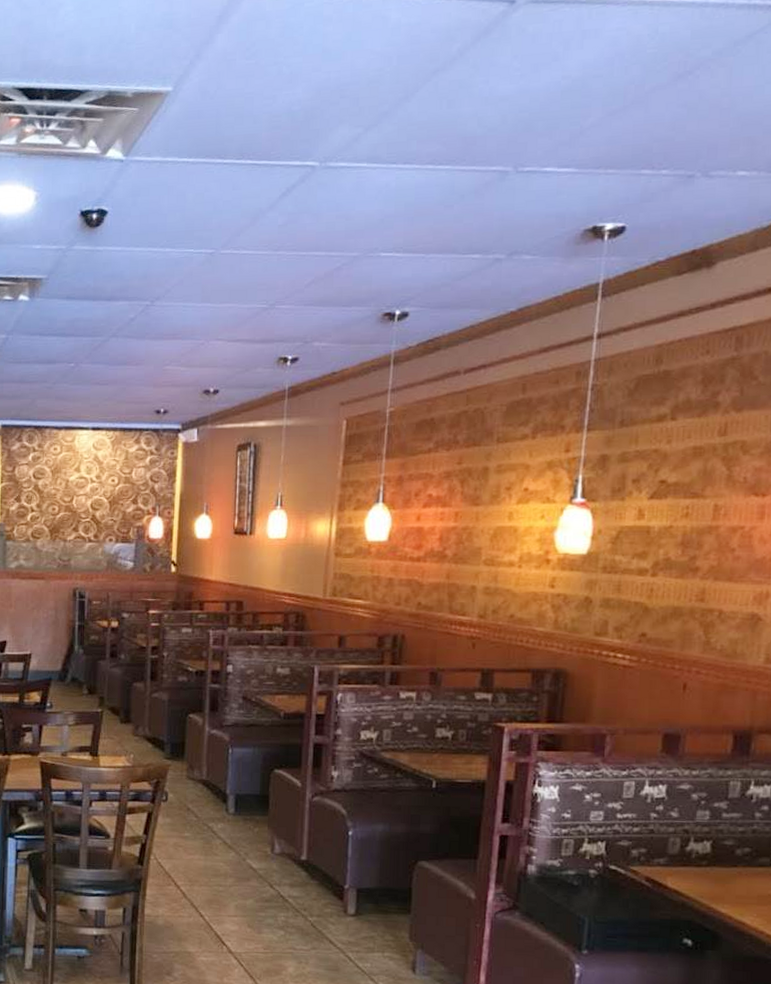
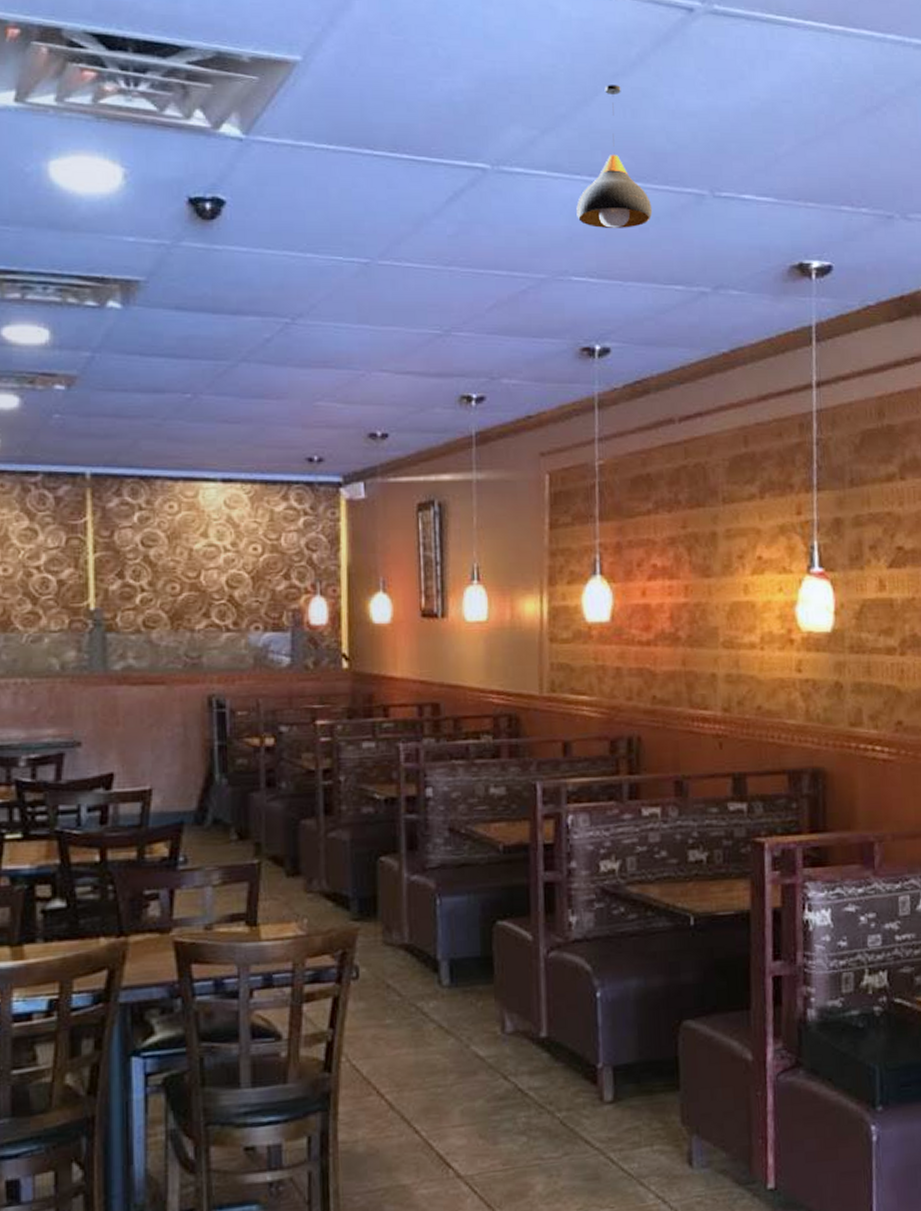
pendant light: none [390,80,459,209] -> present [576,85,653,228]

